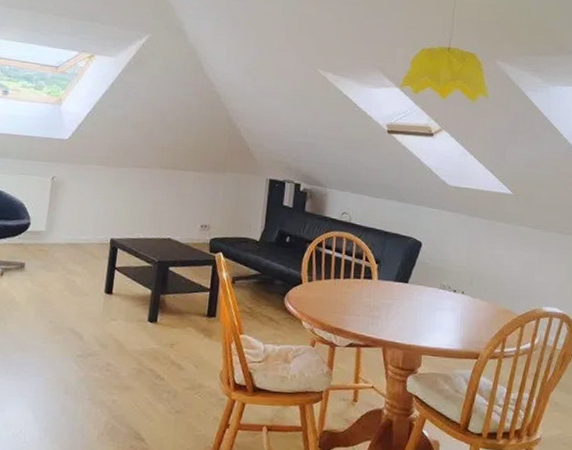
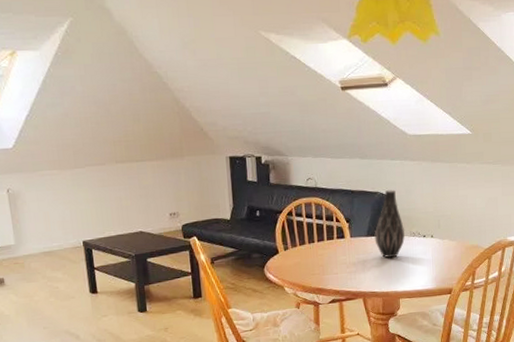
vase: none [402,237,436,309] -> present [374,190,406,258]

